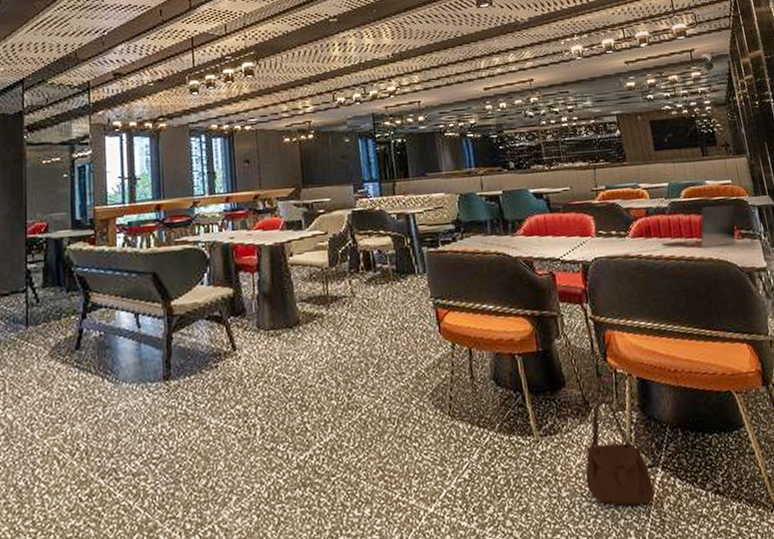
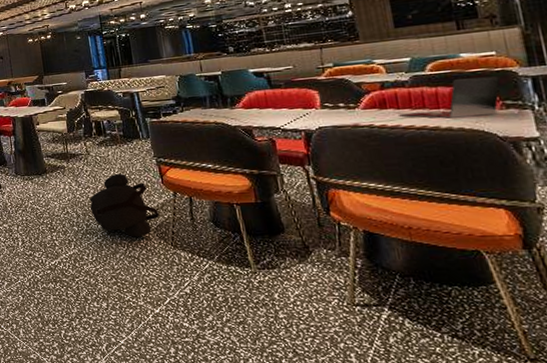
backpack: none [353,320,437,409] -> present [89,173,160,237]
handbag: present [585,400,655,506] -> none [303,247,380,334]

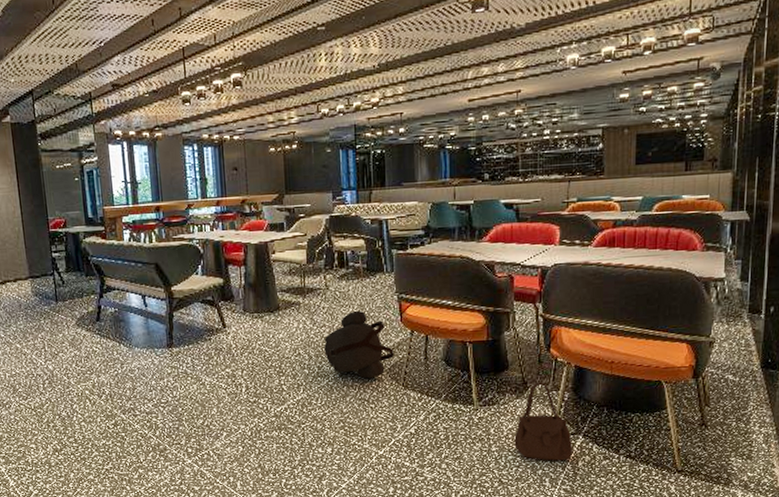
handbag: none [303,247,380,334] -> present [514,382,573,461]
laptop: present [399,76,501,119] -> none [623,219,708,259]

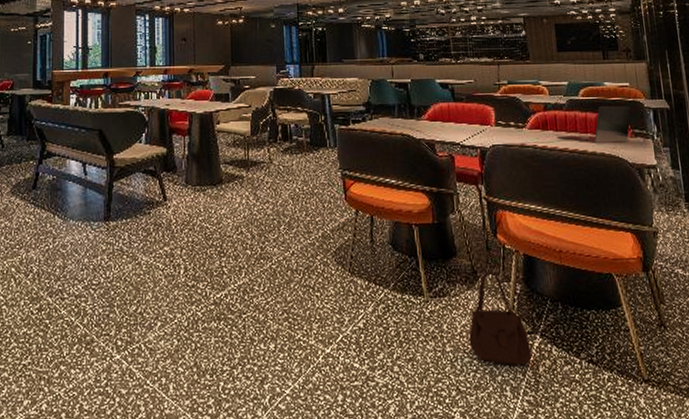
backpack: present [324,310,395,379] -> none [267,186,340,263]
laptop: none [623,219,708,259] -> present [557,105,632,143]

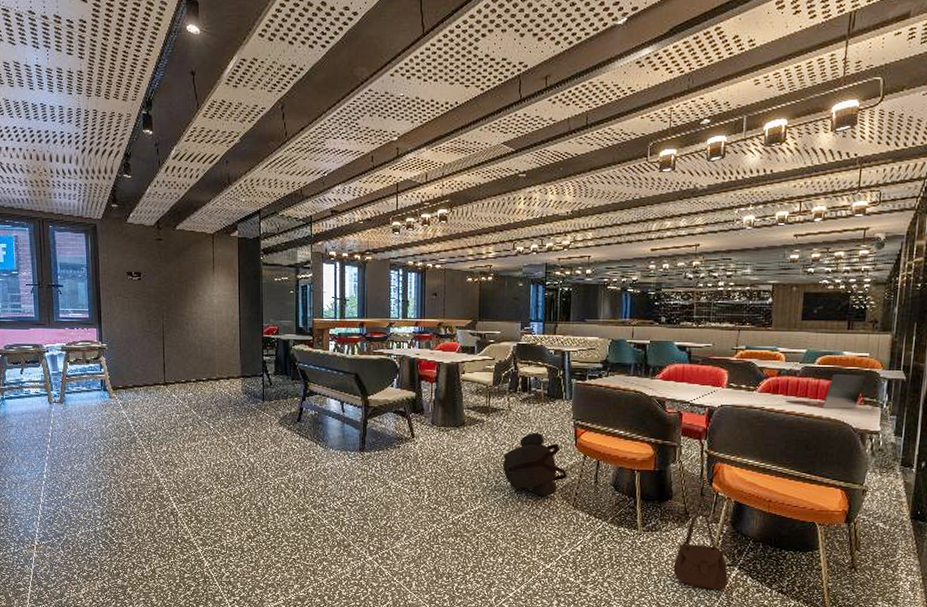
backpack: none [267,186,340,263] -> present [503,432,568,497]

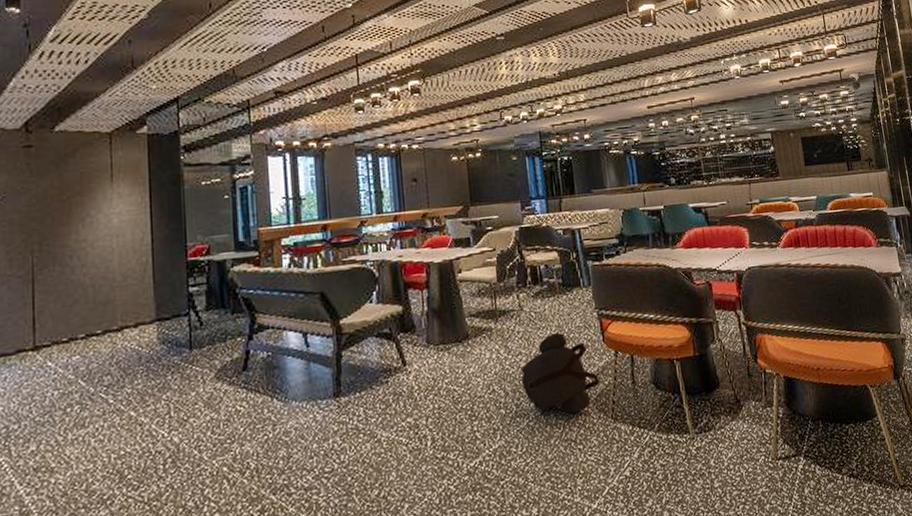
handbag: present [673,513,729,590] -> none [736,398,798,492]
laptop: present [786,373,867,409] -> none [809,215,877,257]

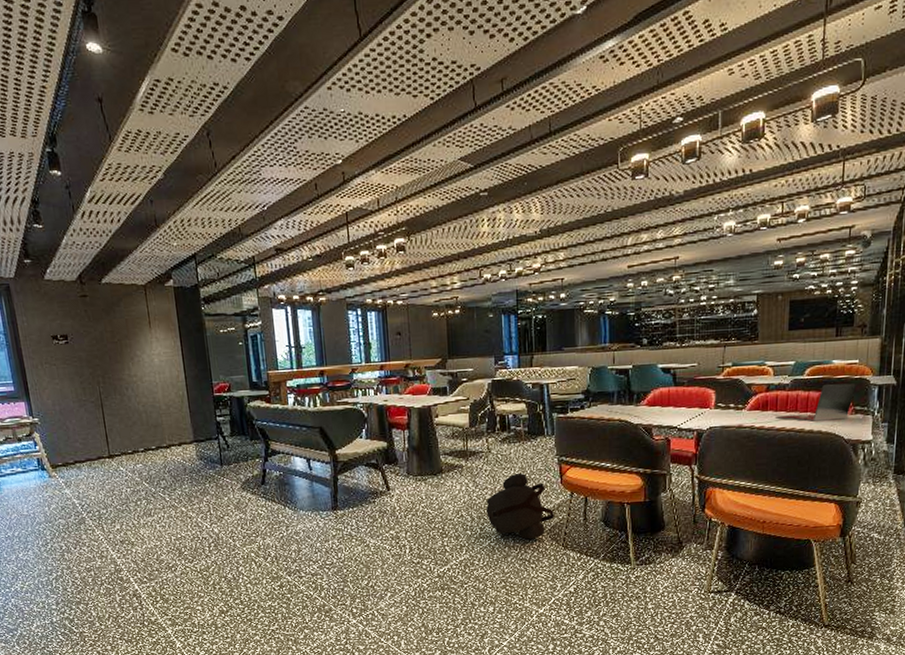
laptop: none [809,215,877,257] -> present [776,383,857,422]

